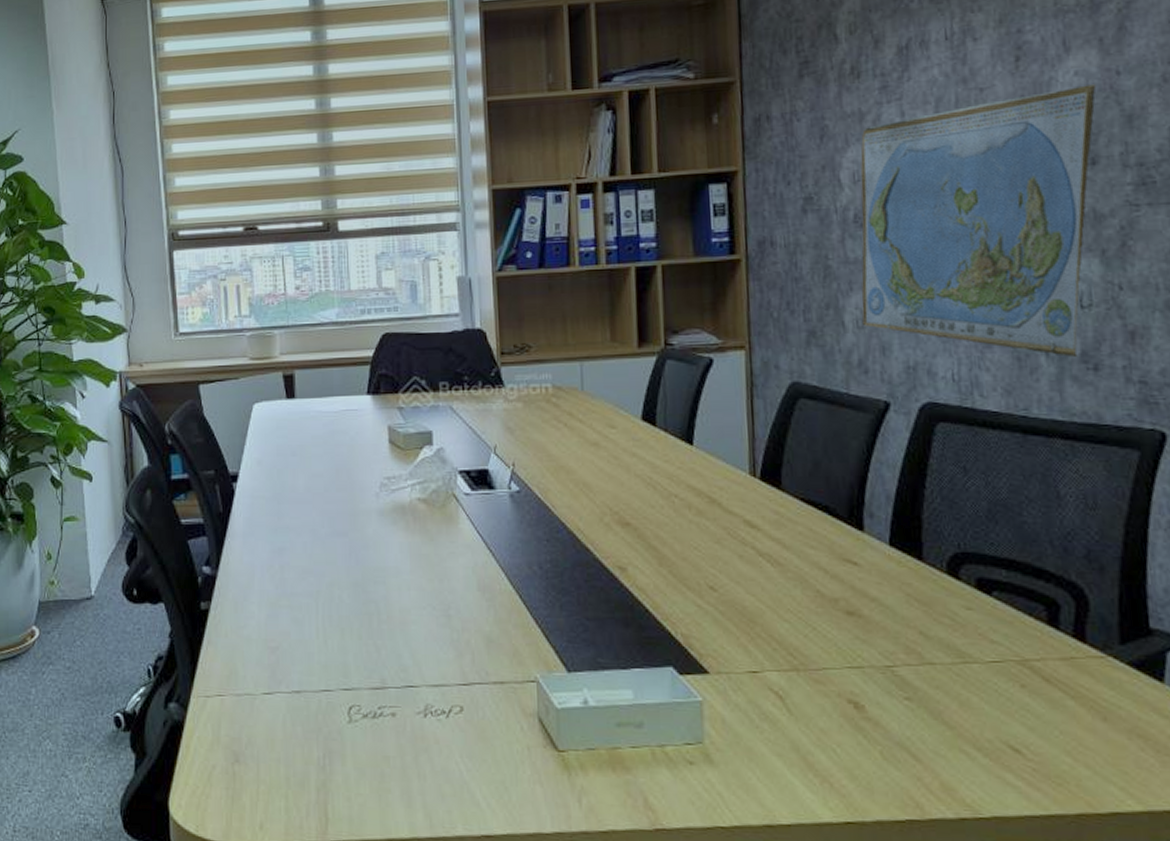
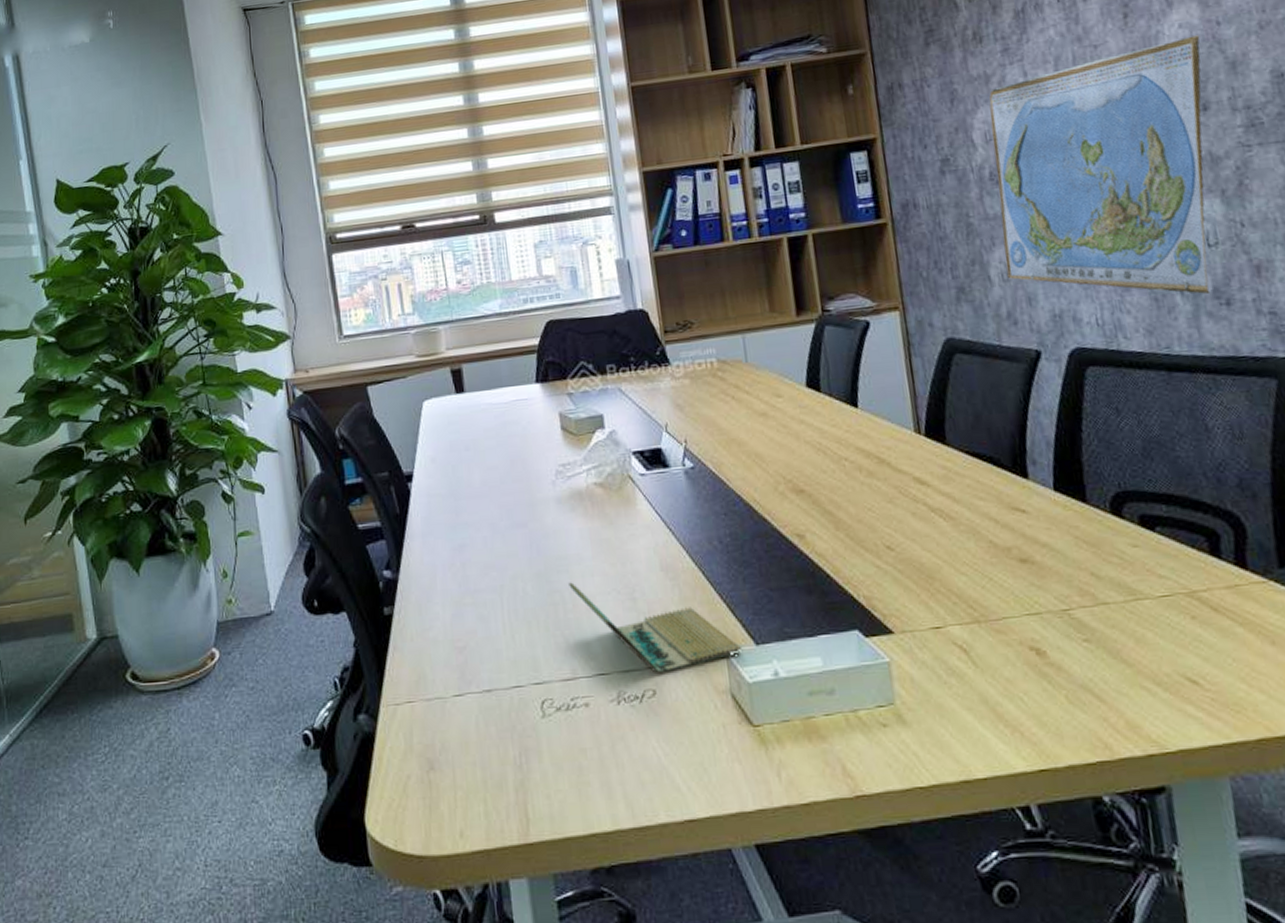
notebook: none [385,594,552,691] -> present [568,582,741,673]

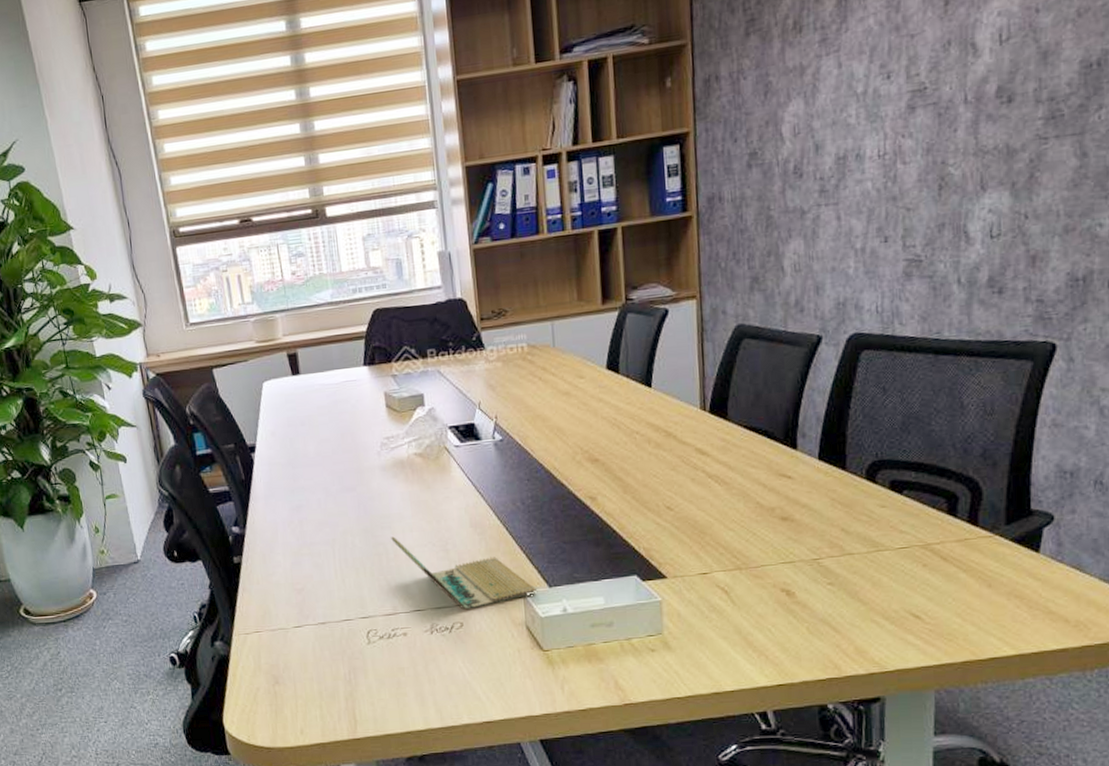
world map: present [989,35,1211,295] -> none [799,23,1017,284]

